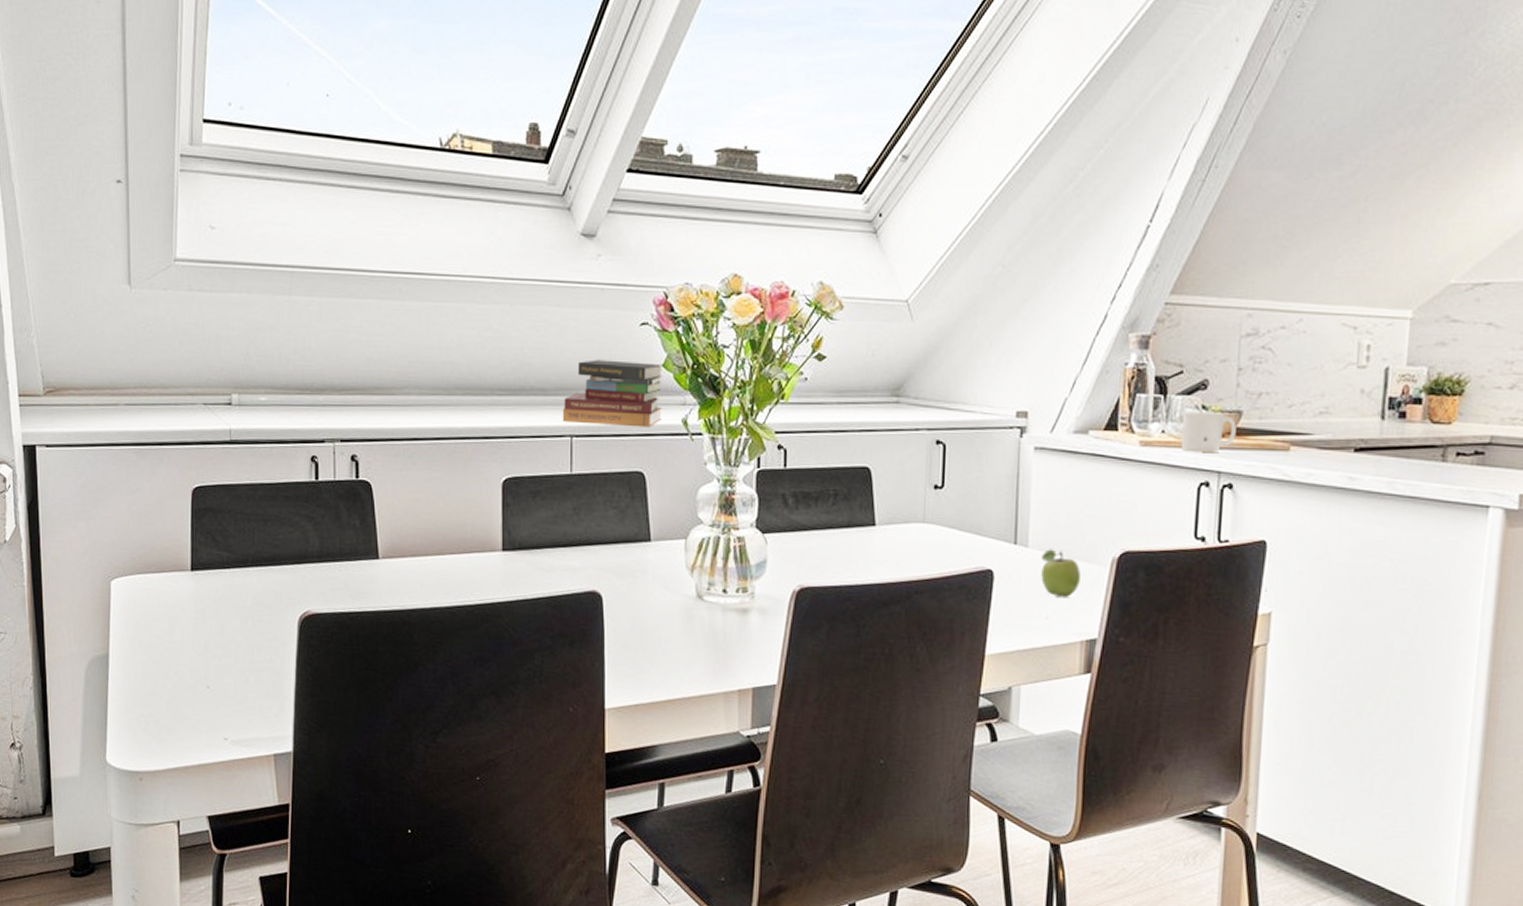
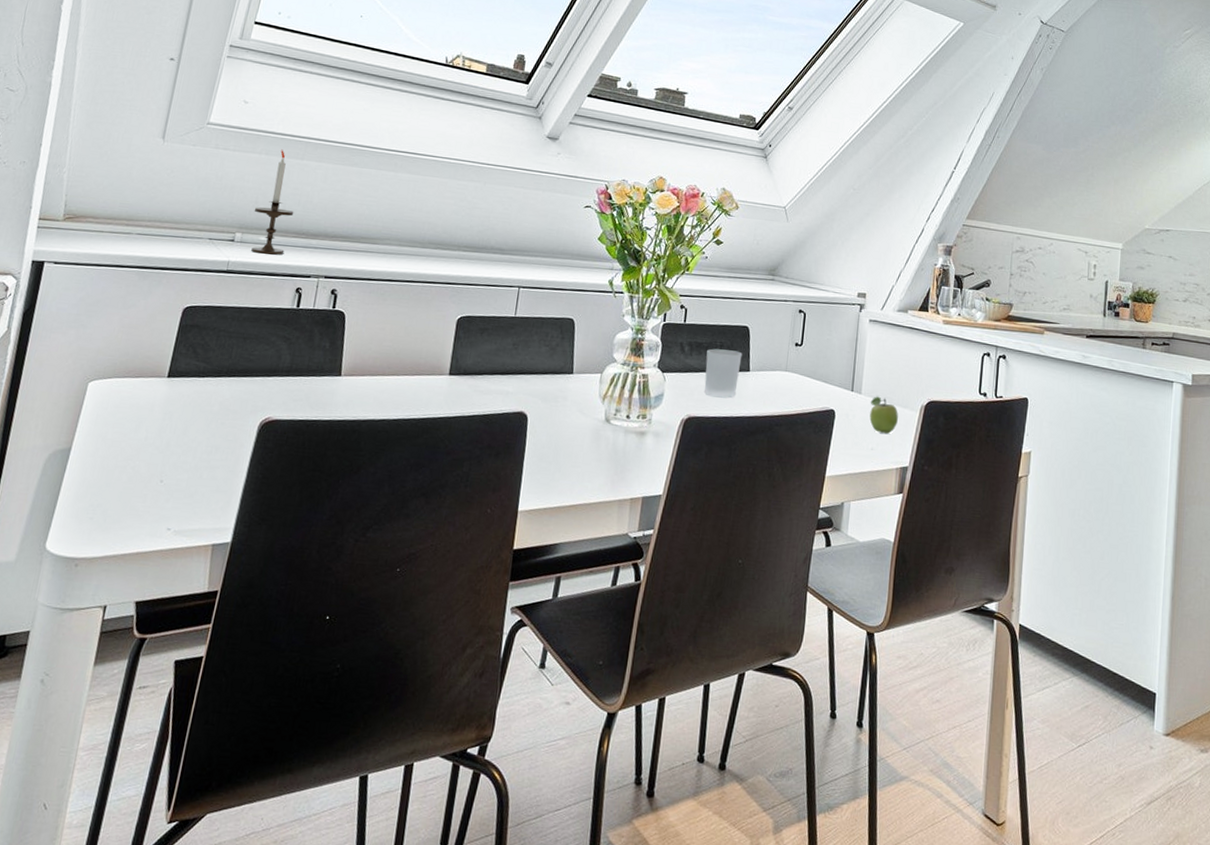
candlestick: none [246,284,292,419] -> present [251,149,294,255]
books: present [562,360,662,428] -> none [513,230,598,285]
candle holder: none [817,499,864,562] -> present [704,348,743,399]
mug: present [1181,412,1237,454] -> none [971,301,1009,333]

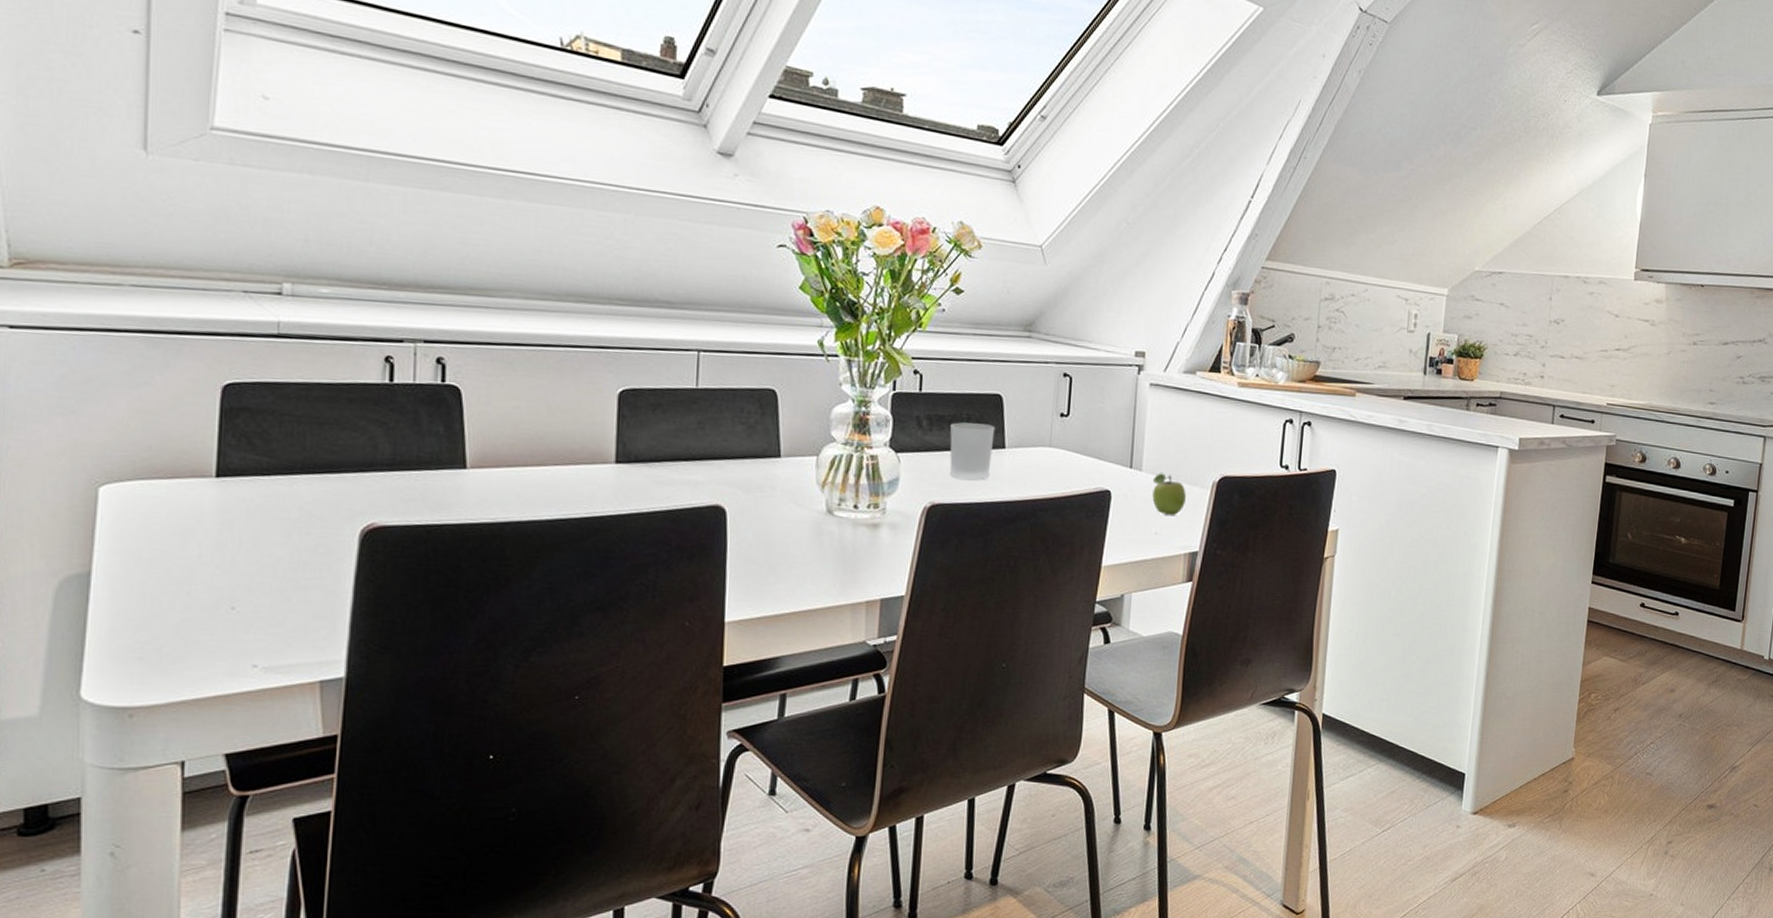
candlestick: present [251,149,294,255] -> none [304,166,365,313]

